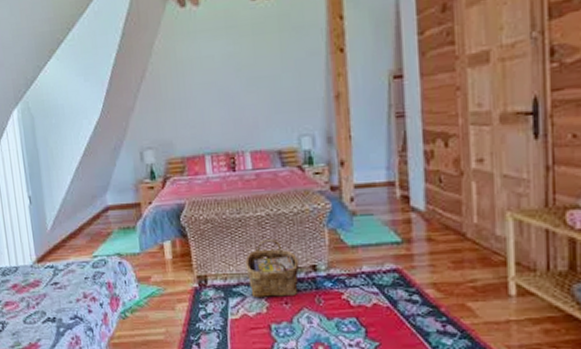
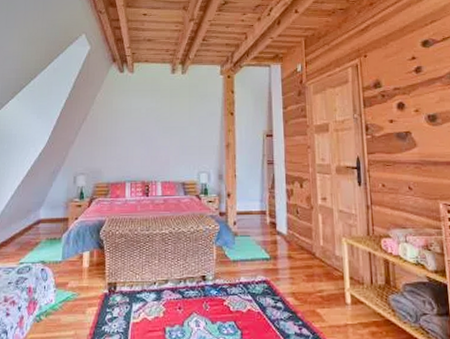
woven basket: present [245,238,300,297] -> none [149,252,192,303]

